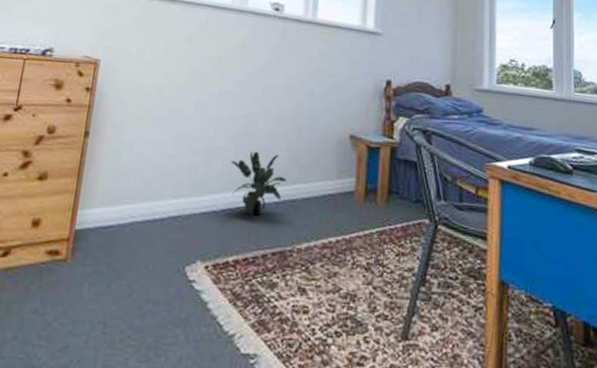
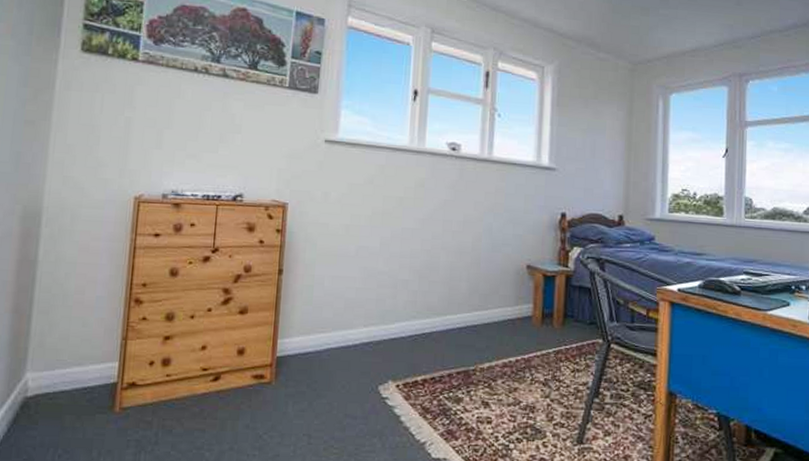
potted plant: present [230,151,286,216] -> none [415,282,468,341]

